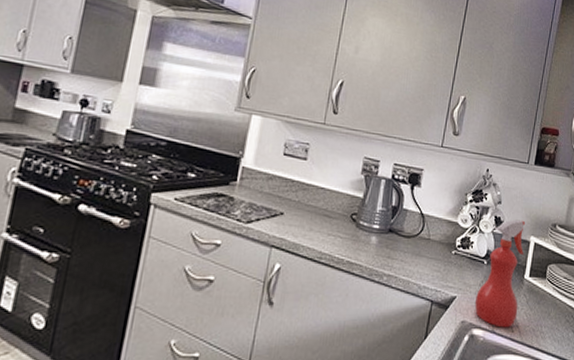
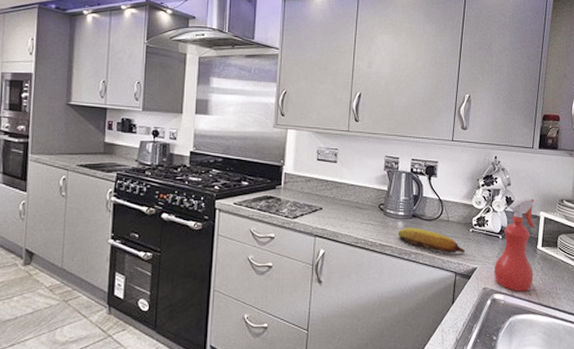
fruit: none [369,244,445,279] -> present [397,228,465,253]

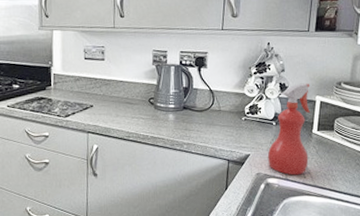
fruit: present [397,228,465,253] -> none [169,119,238,142]

